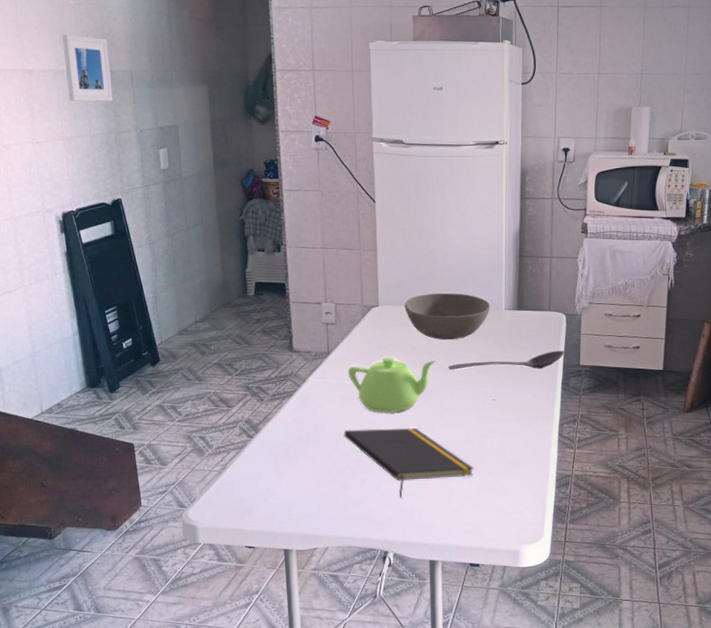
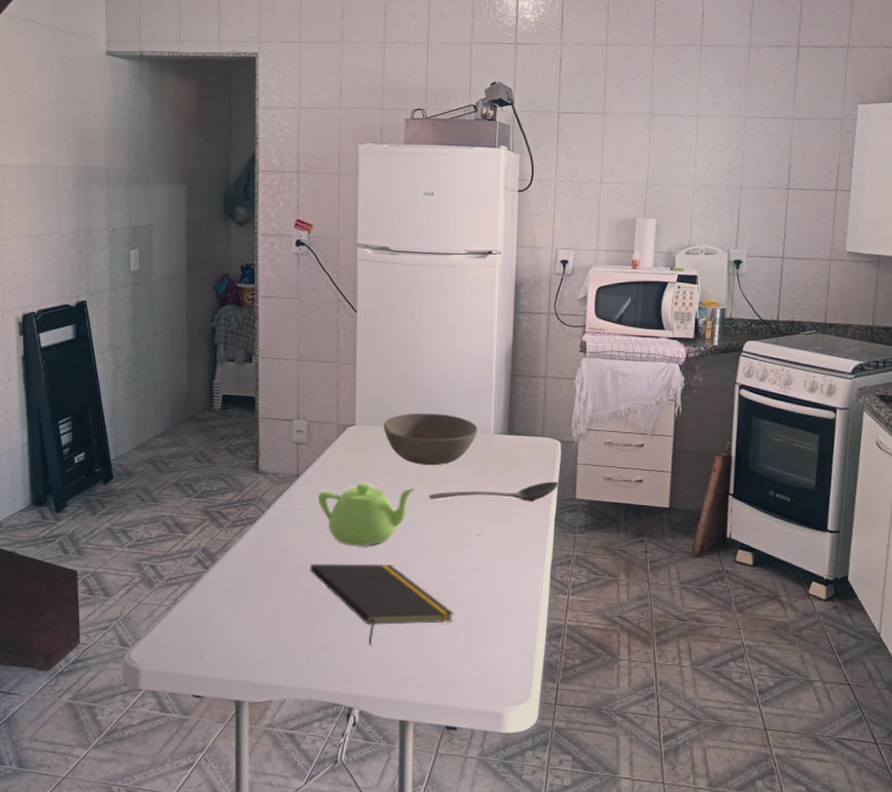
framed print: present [63,34,113,102] -> none [39,129,87,199]

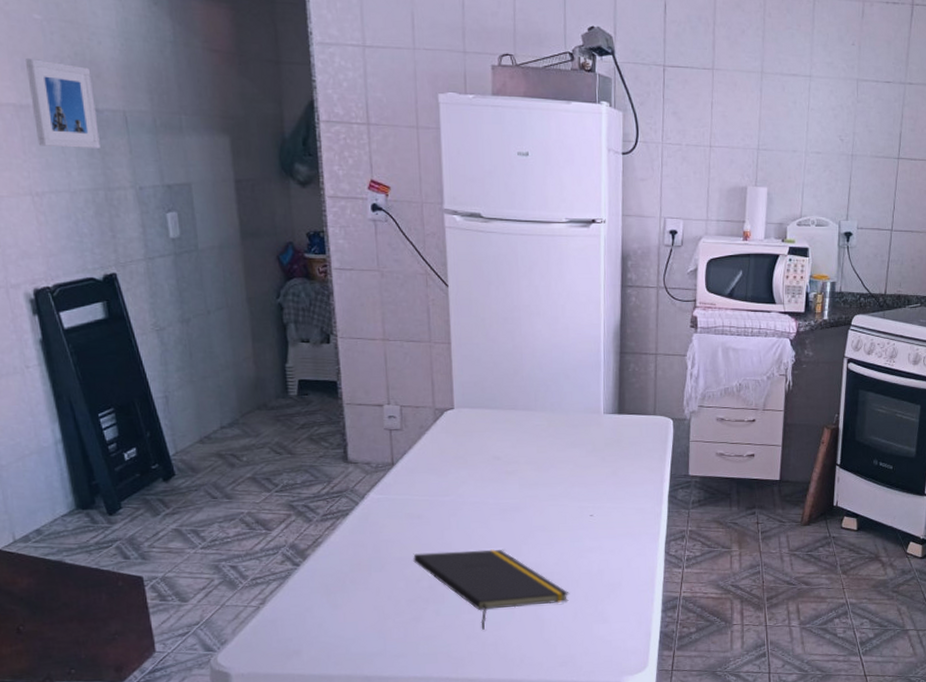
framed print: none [39,129,87,199] -> present [26,57,100,148]
teapot: present [317,482,415,547] -> none [417,468,523,534]
bowl: present [383,413,477,466] -> none [485,394,587,449]
stirrer: present [429,481,559,501] -> none [538,459,672,482]

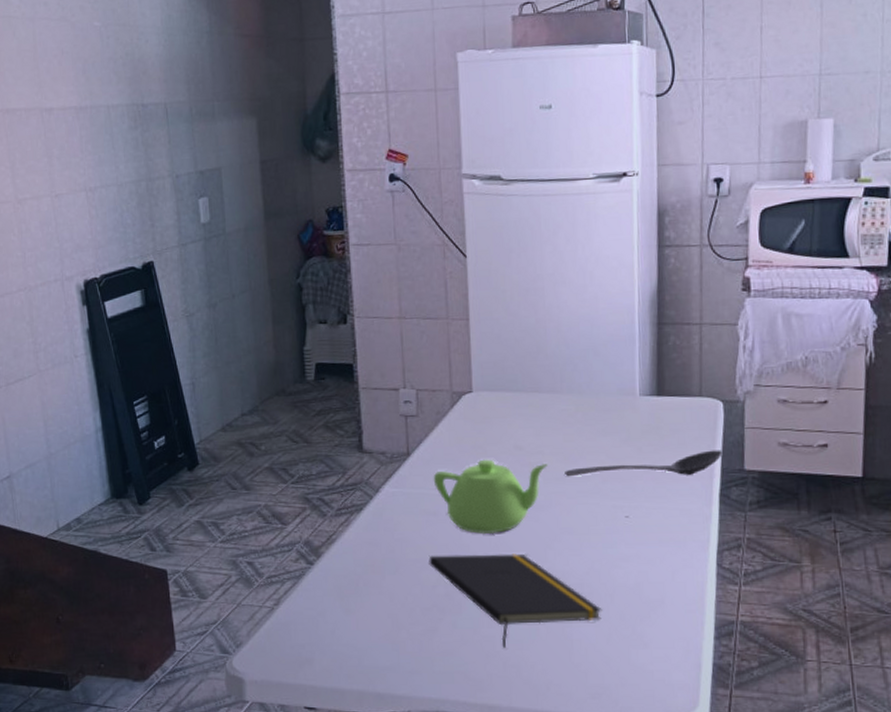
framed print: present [26,57,100,148] -> none [86,62,144,144]
teapot: none [417,468,523,534] -> present [433,459,548,535]
stirrer: none [538,459,672,482] -> present [565,450,723,476]

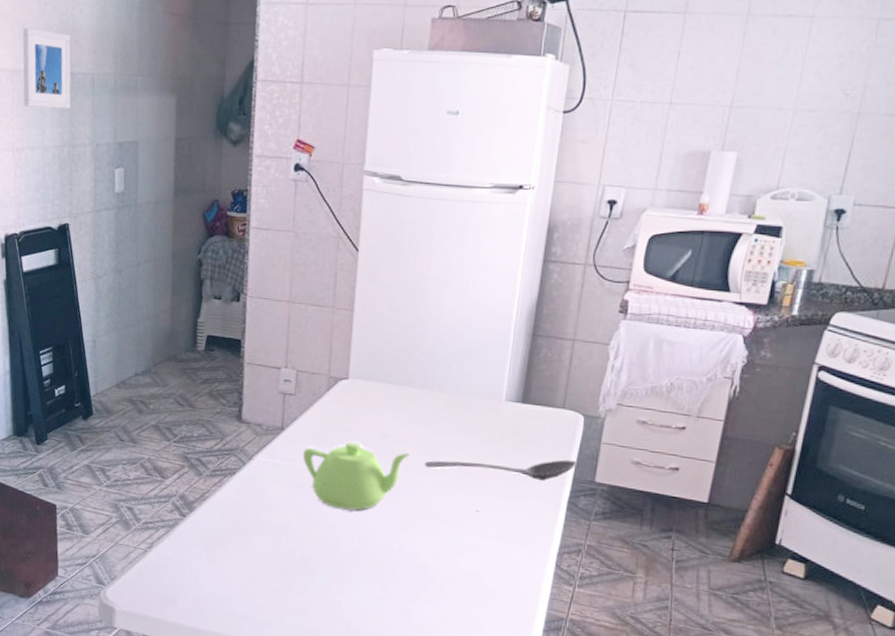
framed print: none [86,62,144,144] -> present [23,27,71,108]
notepad: present [429,553,602,648] -> none [290,522,443,613]

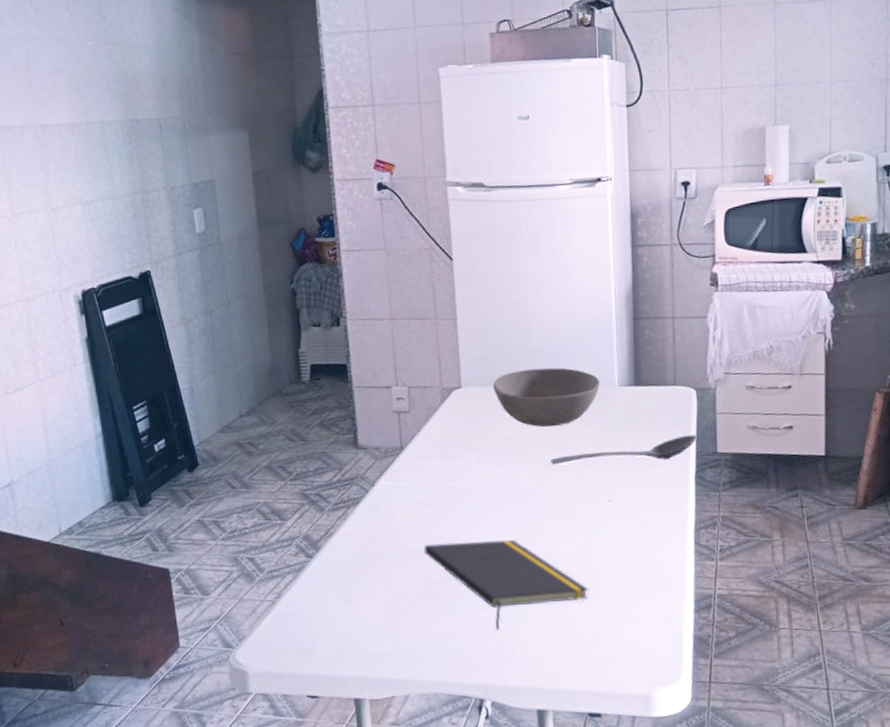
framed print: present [23,27,71,108] -> none [80,80,139,159]
notepad: none [290,522,443,613] -> present [424,539,589,630]
teapot: present [302,442,410,511] -> none [426,450,535,523]
bowl: none [379,370,487,431] -> present [493,367,600,427]

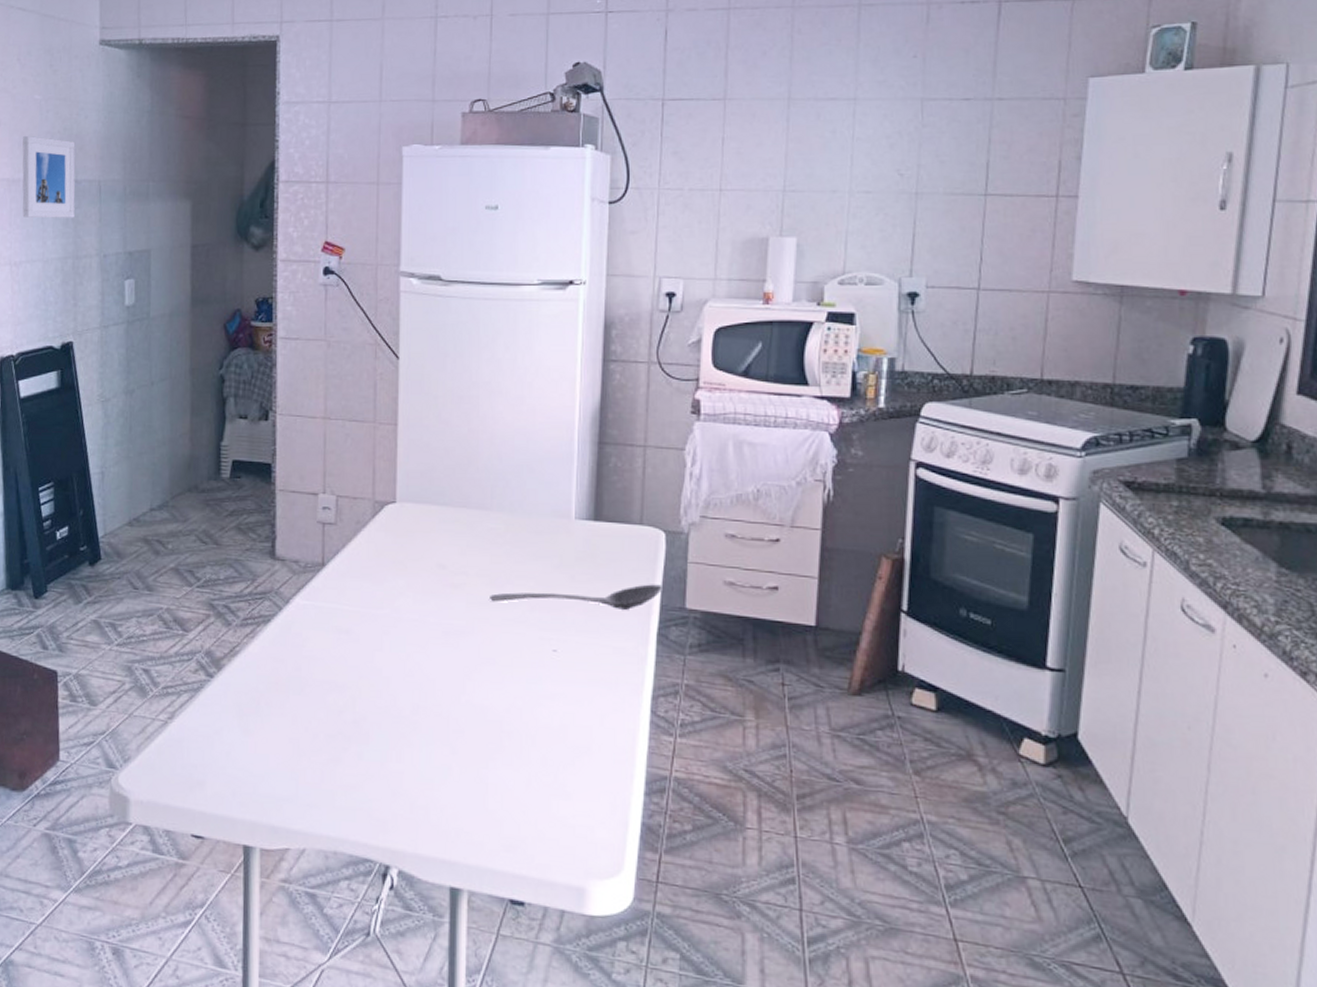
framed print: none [80,80,139,159] -> present [22,135,76,219]
notepad: present [424,539,589,630] -> none [337,677,522,786]
bowl: present [493,367,600,427] -> none [431,488,553,558]

